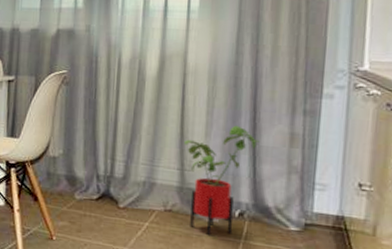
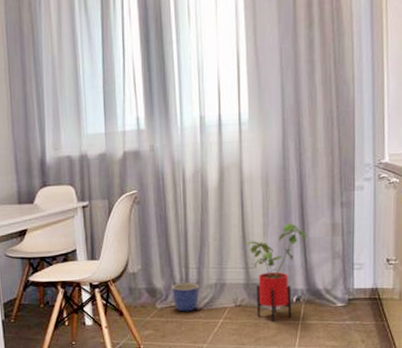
planter: none [93,175,126,208] -> present [172,282,200,312]

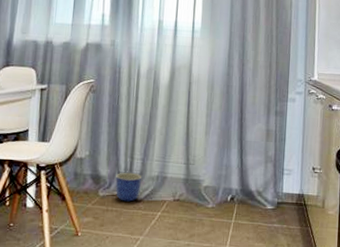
house plant: present [247,222,308,322] -> none [189,125,245,219]

